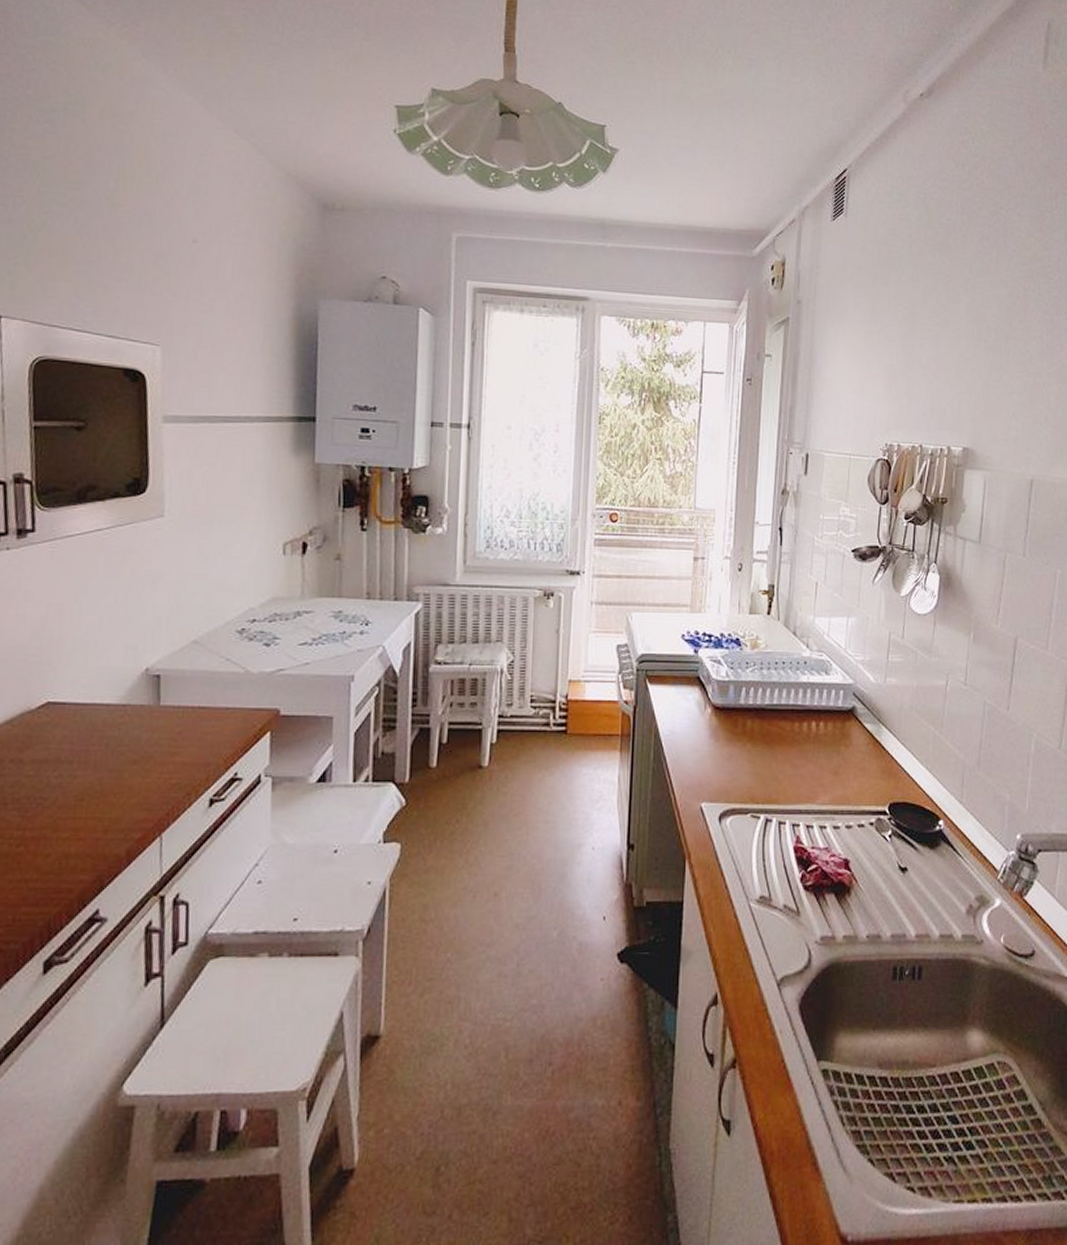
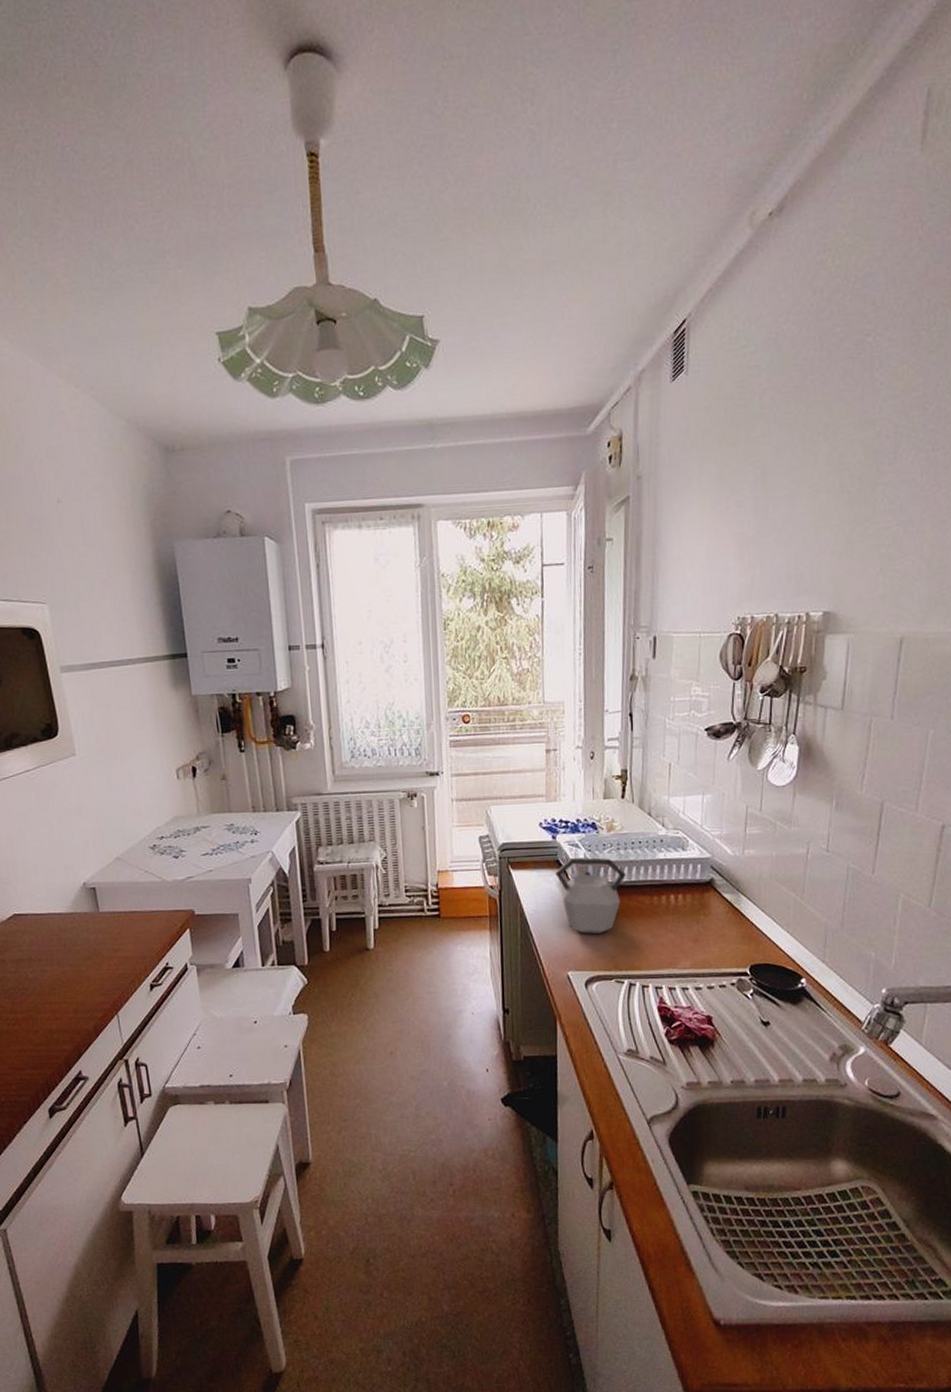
kettle: none [695,674,768,761] -> present [555,857,626,934]

